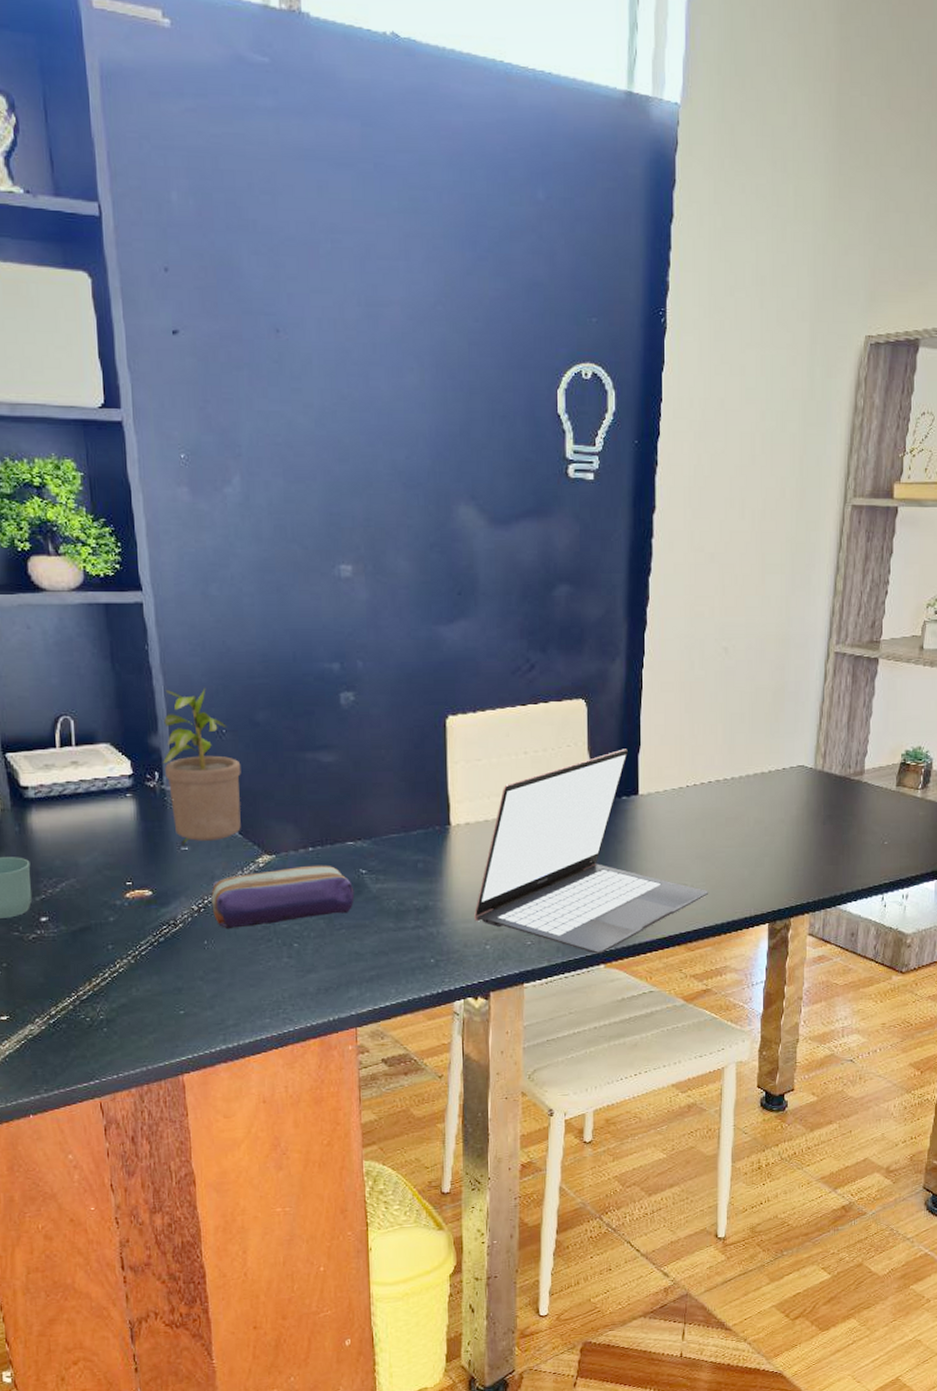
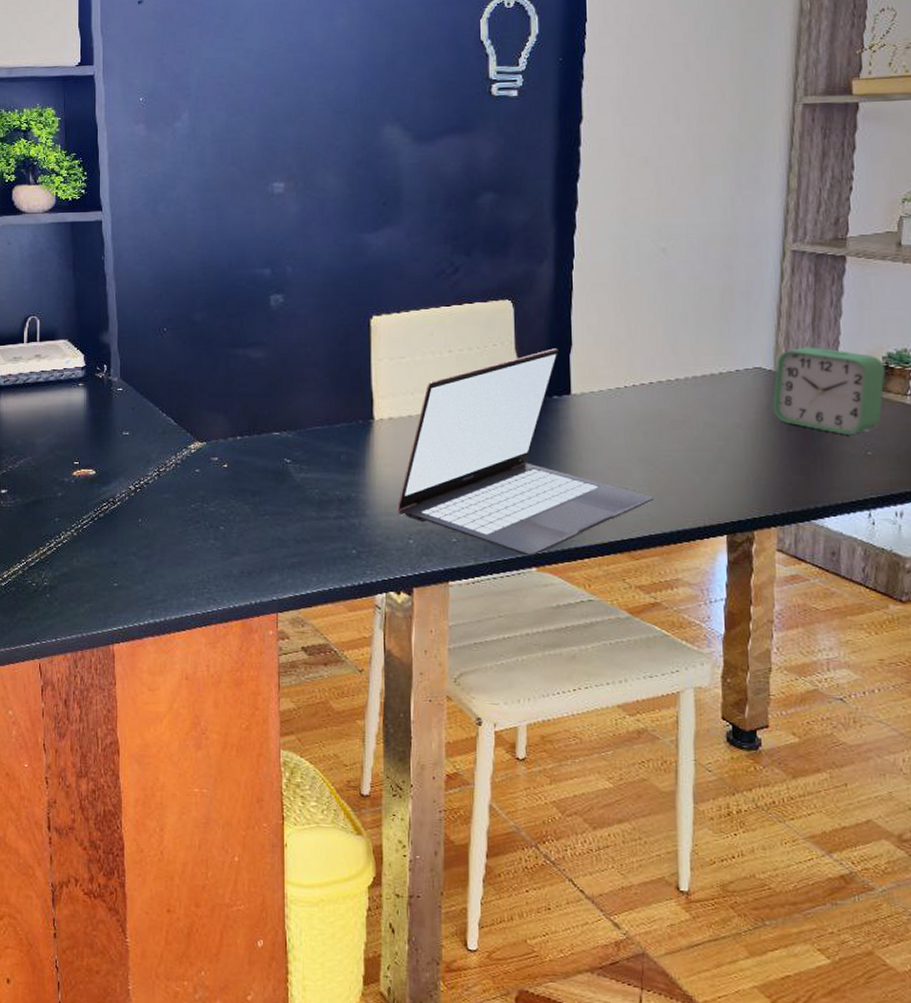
potted plant: present [163,688,241,848] -> none [112,292,179,433]
pencil case: present [211,865,355,930] -> none [147,453,279,510]
alarm clock: none [811,745,903,827] -> present [772,347,886,434]

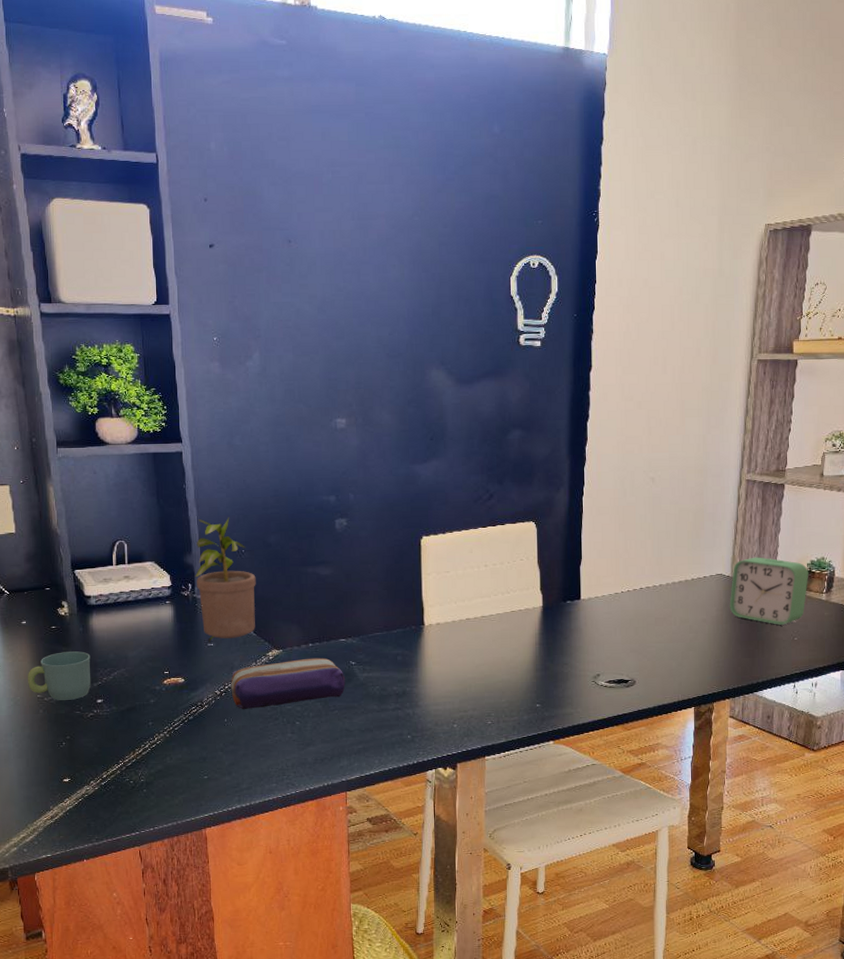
potted plant: none [112,292,179,433] -> present [195,517,256,644]
pencil case: none [147,453,279,510] -> present [231,658,346,710]
laptop: present [397,348,654,556] -> none [444,561,642,732]

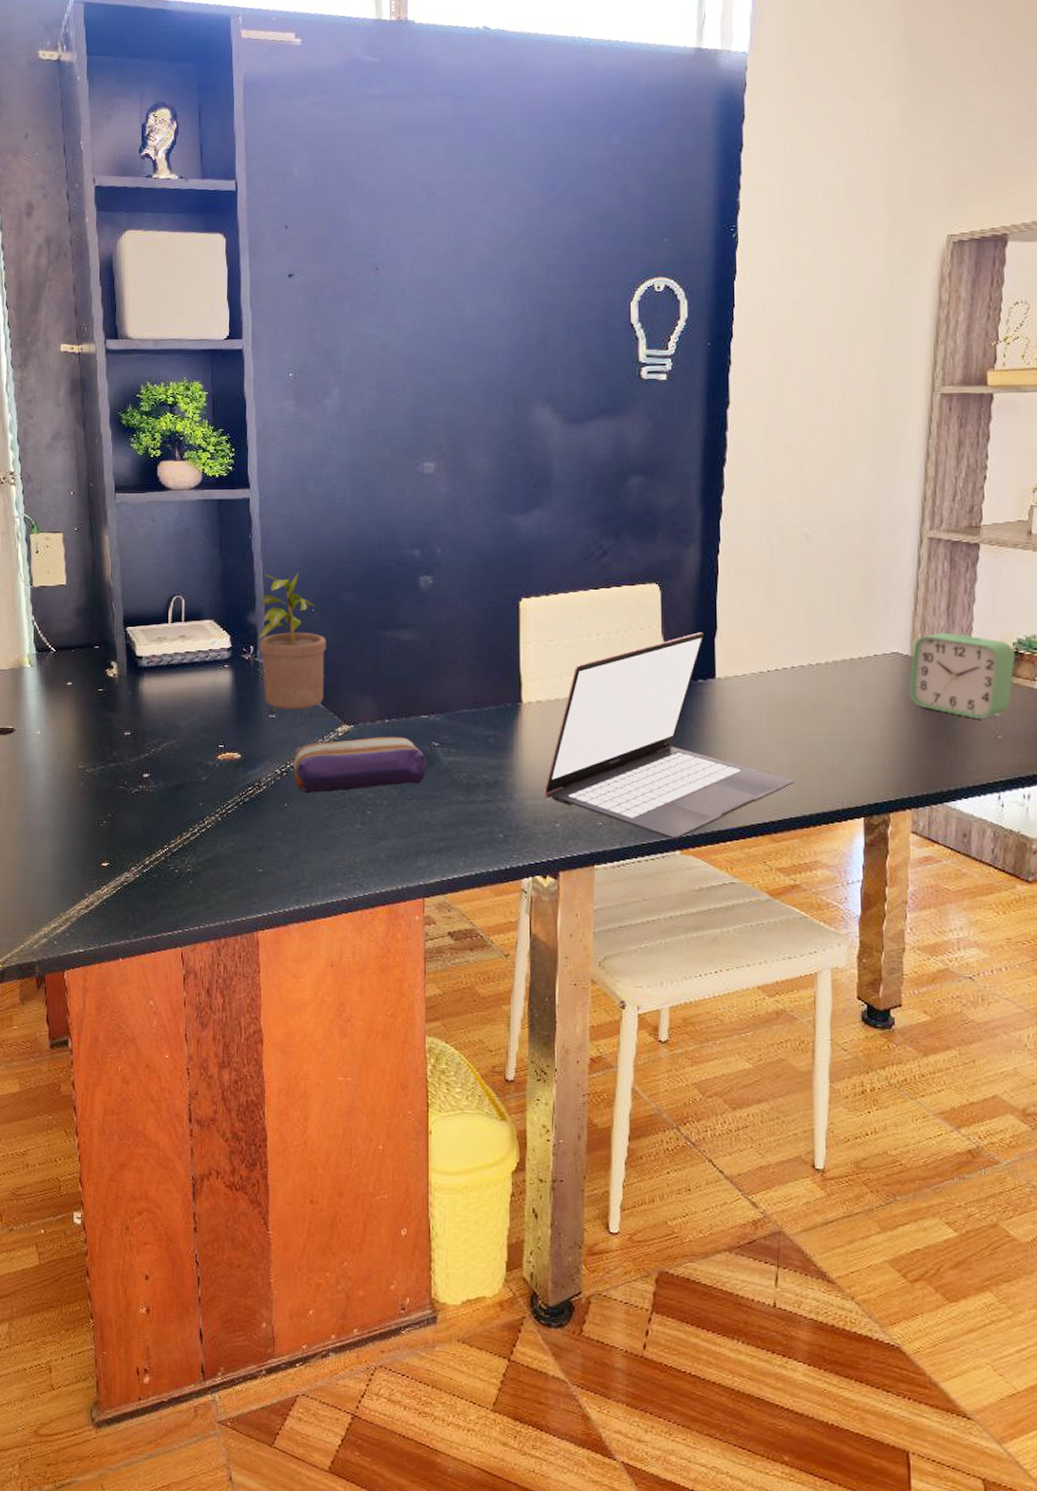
mug: present [28,651,91,700] -> none [70,718,139,773]
laptop: none [444,561,642,732] -> present [544,632,795,839]

